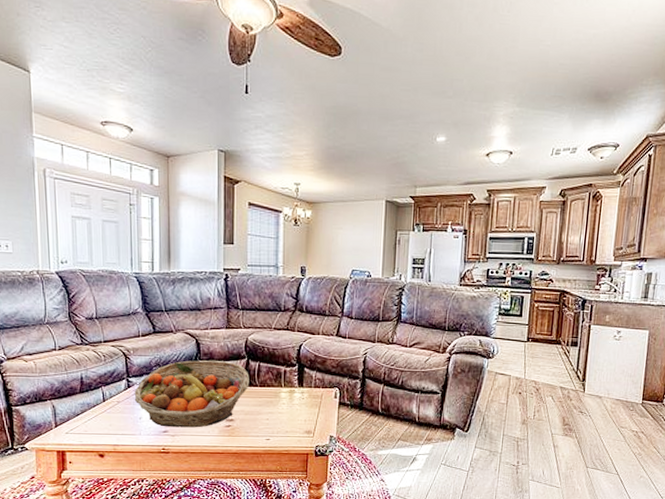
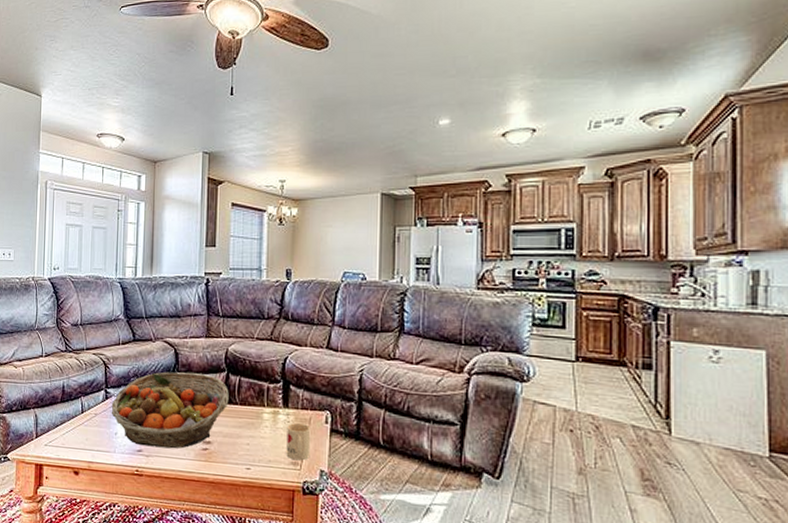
mug: none [301,398,322,430] -> present [286,422,311,461]

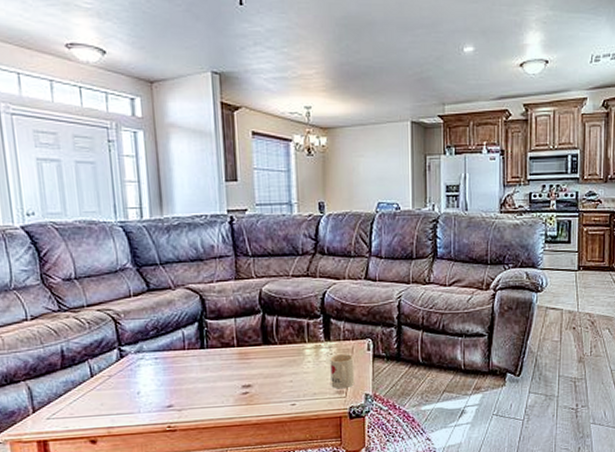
fruit basket: present [111,372,229,449] -> none [128,317,267,401]

